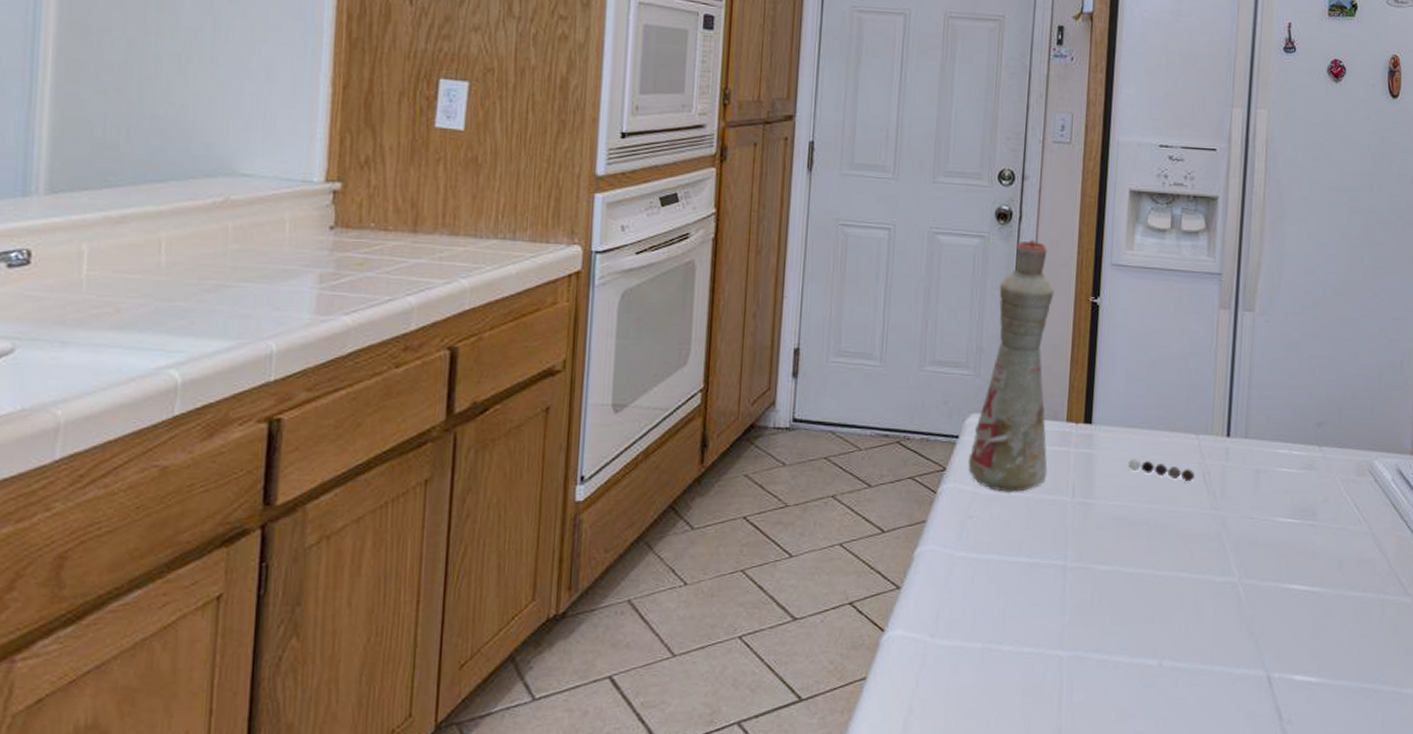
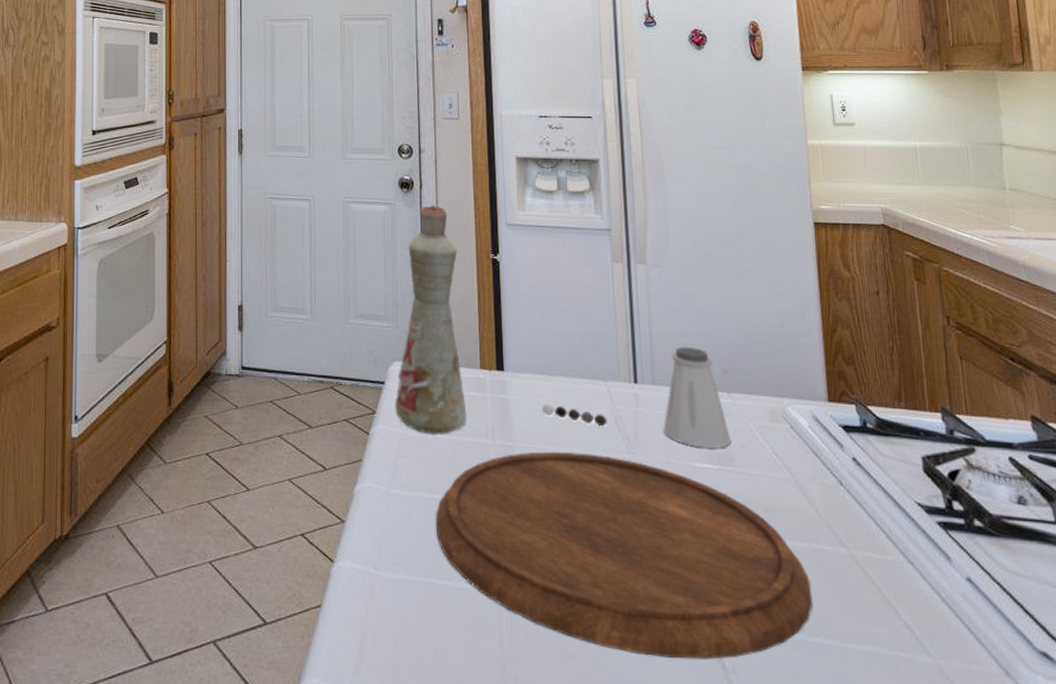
cutting board: none [1001,508,1373,712] -> present [435,451,813,659]
saltshaker: none [1250,399,1316,502] -> present [663,347,732,448]

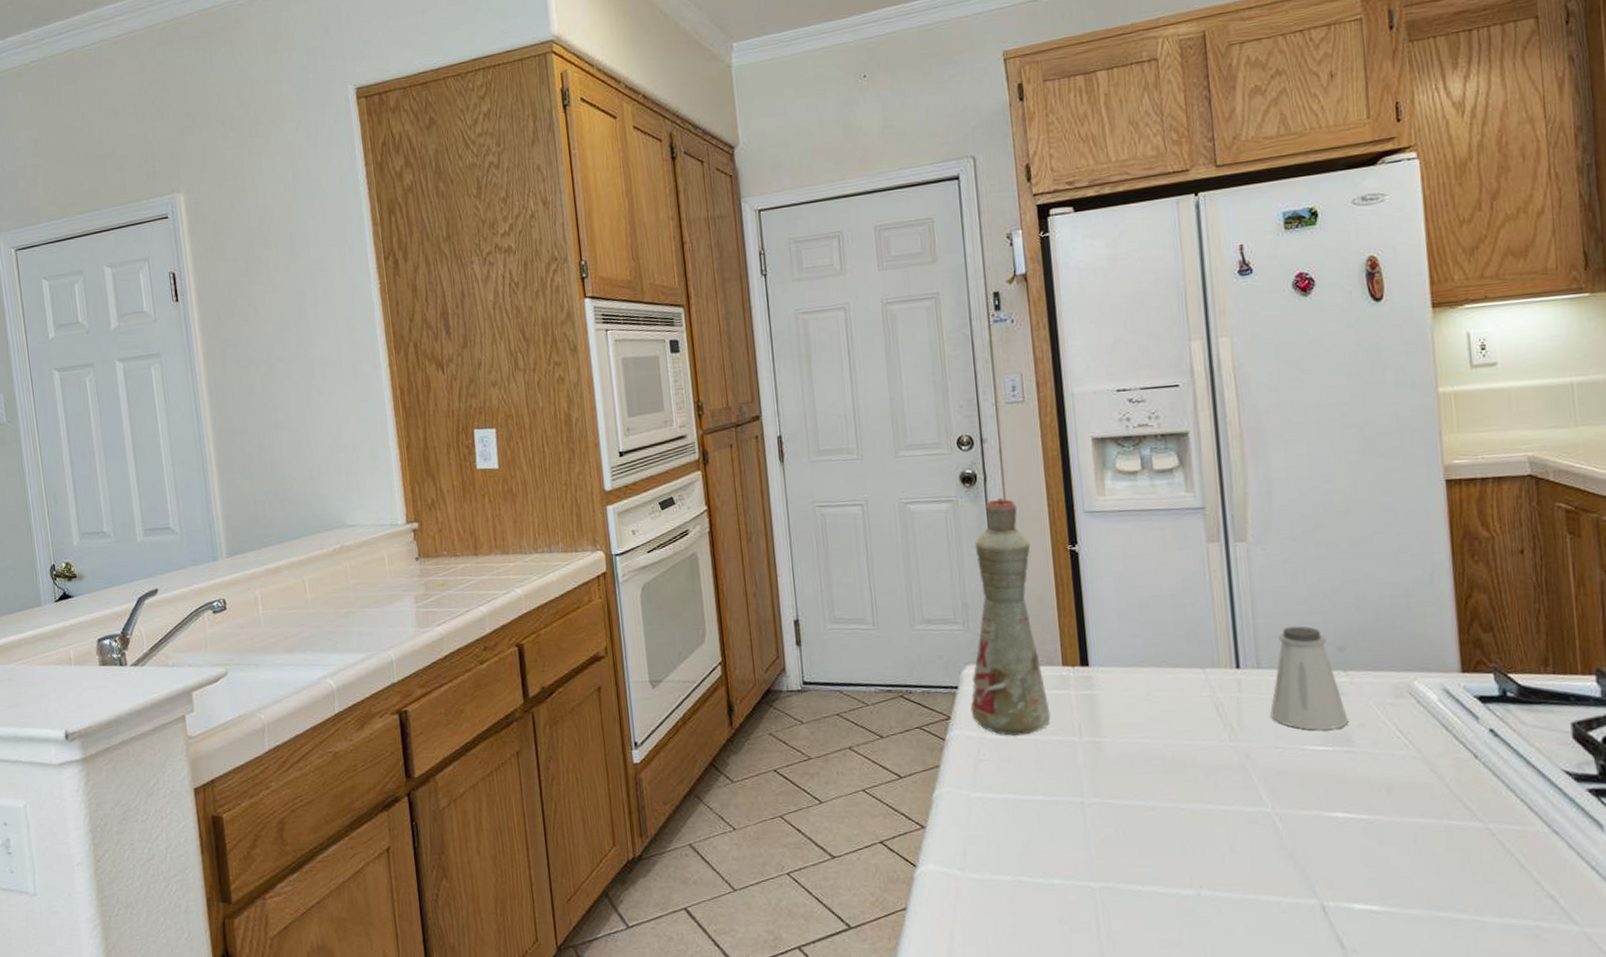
cutting board: present [435,451,813,659] -> none [1021,744,1443,940]
pepper shaker: present [542,404,607,427] -> none [1133,696,1207,716]

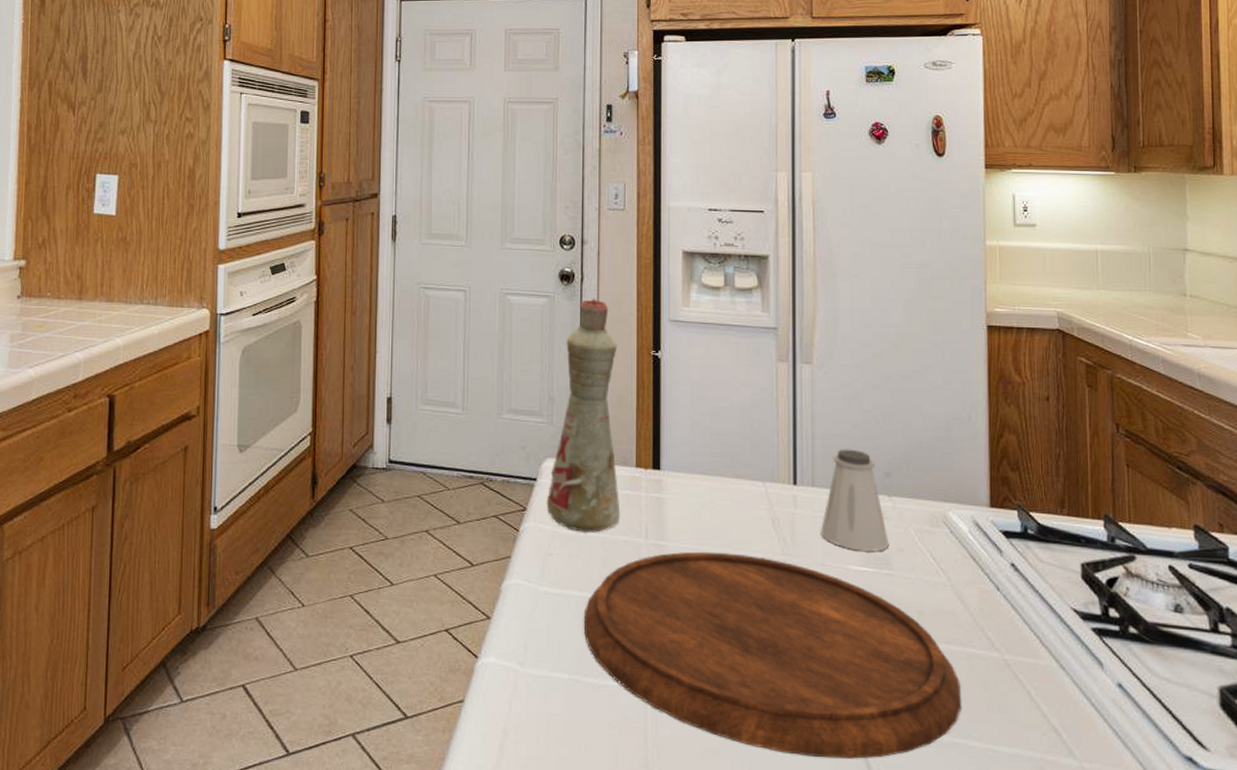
cutting board: none [1021,744,1443,940] -> present [583,551,962,759]

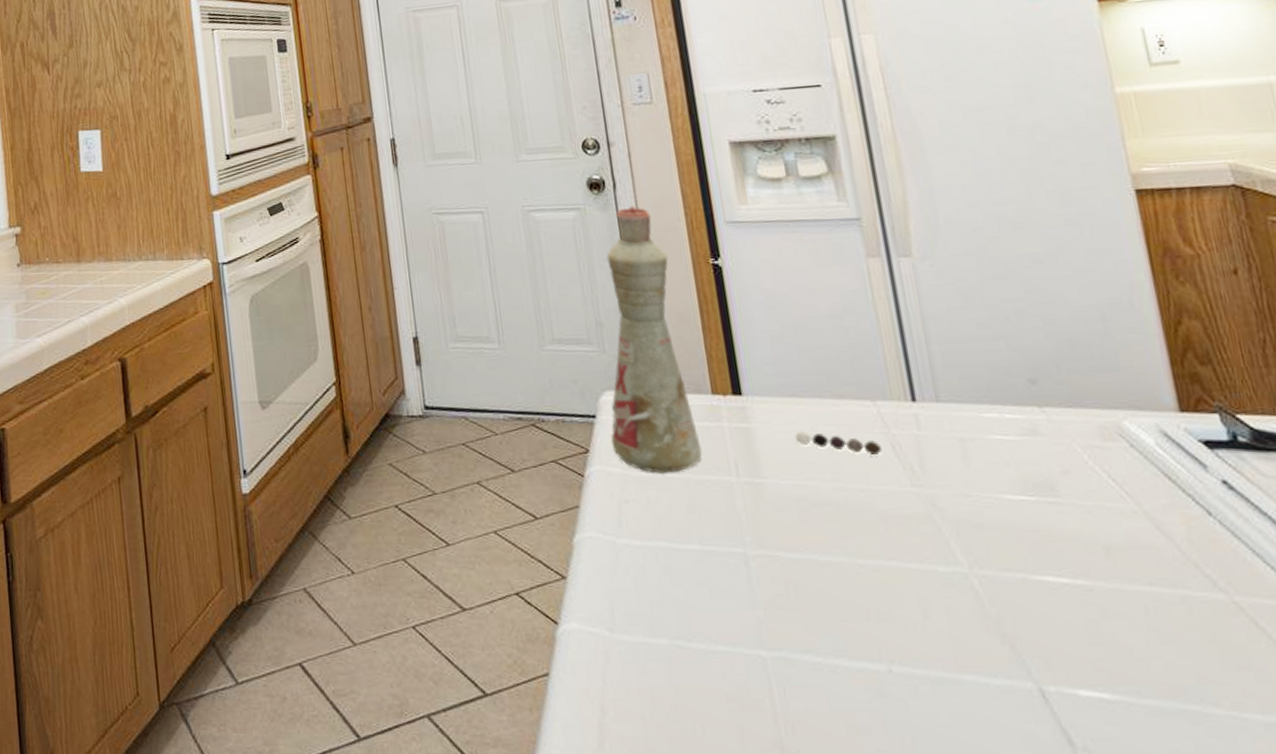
cutting board: present [583,551,962,759] -> none [675,487,1186,733]
pepper shaker: none [698,504,764,528] -> present [795,431,882,456]
saltshaker: present [821,449,890,551] -> none [956,353,1051,476]

